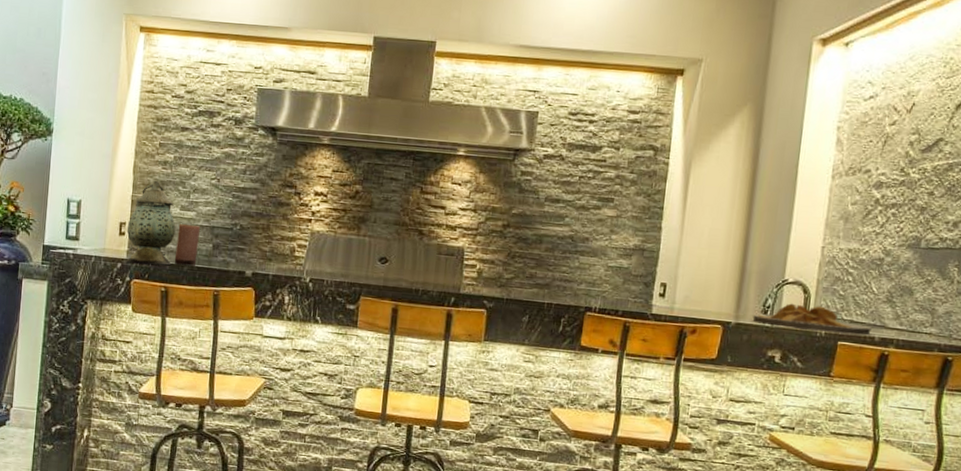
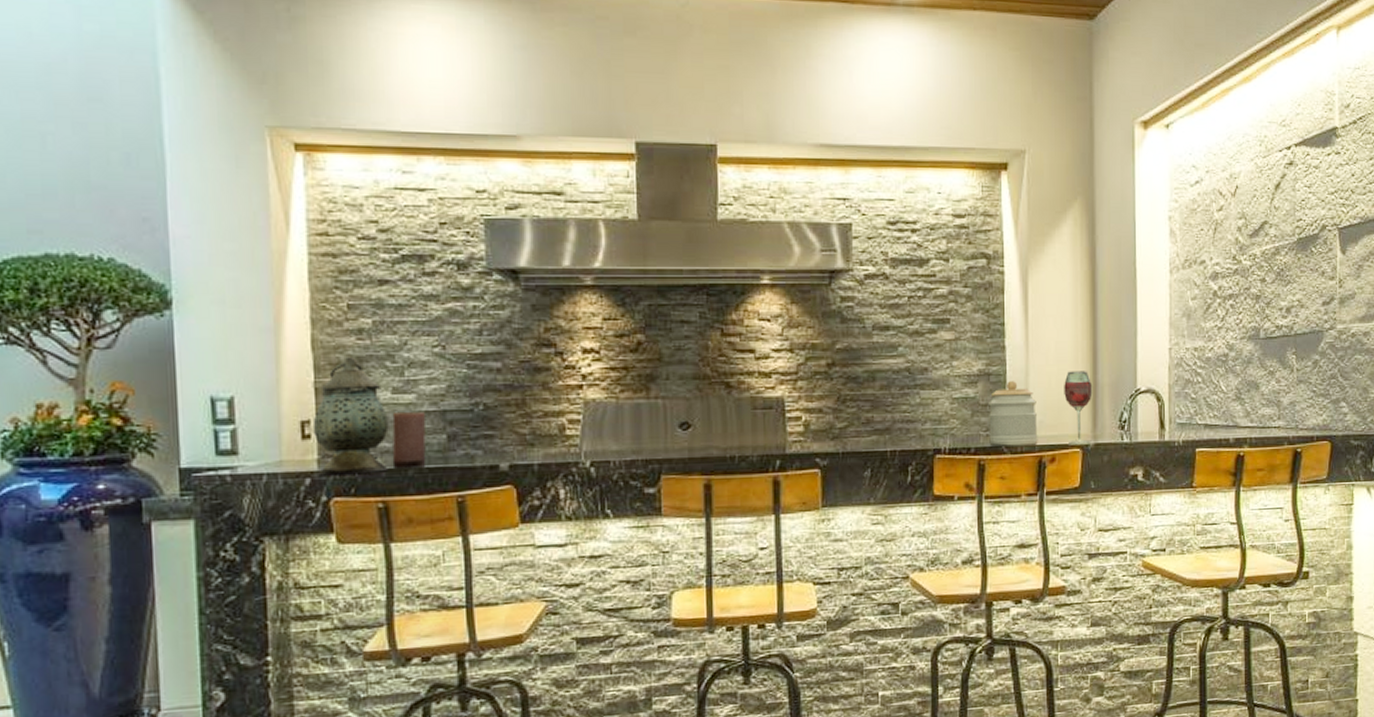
jar: none [636,257,685,317] -> present [987,380,1038,448]
wineglass: none [709,256,741,323] -> present [1064,371,1093,445]
platter: present [748,303,875,337] -> none [1107,413,1229,442]

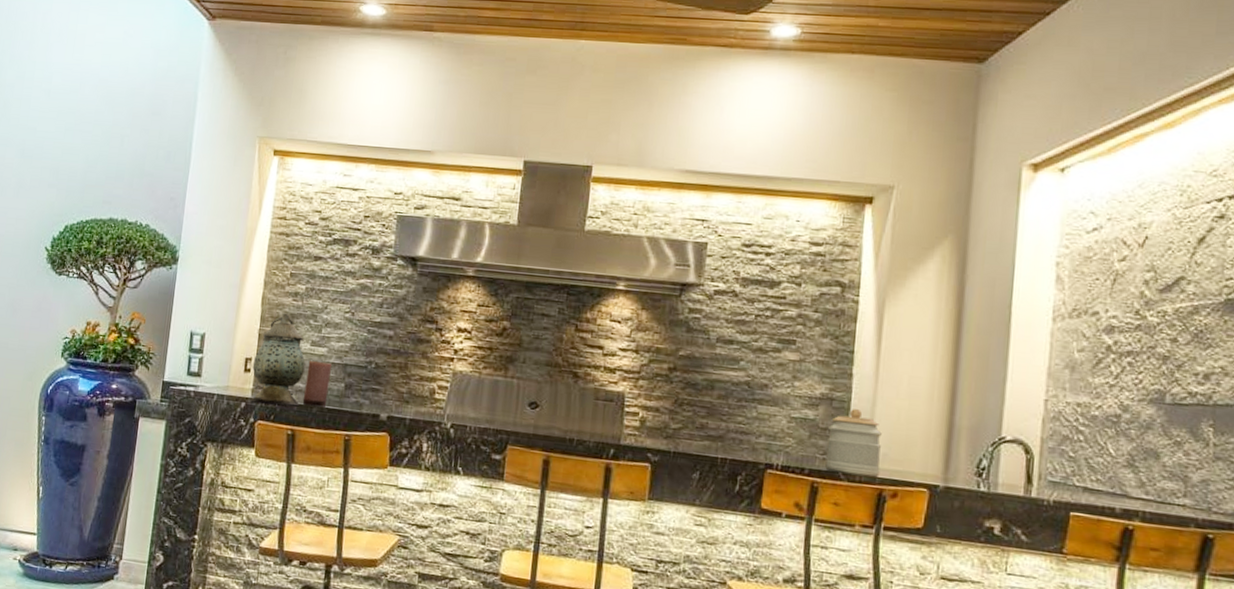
wineglass: present [1064,371,1093,445] -> none [913,408,948,487]

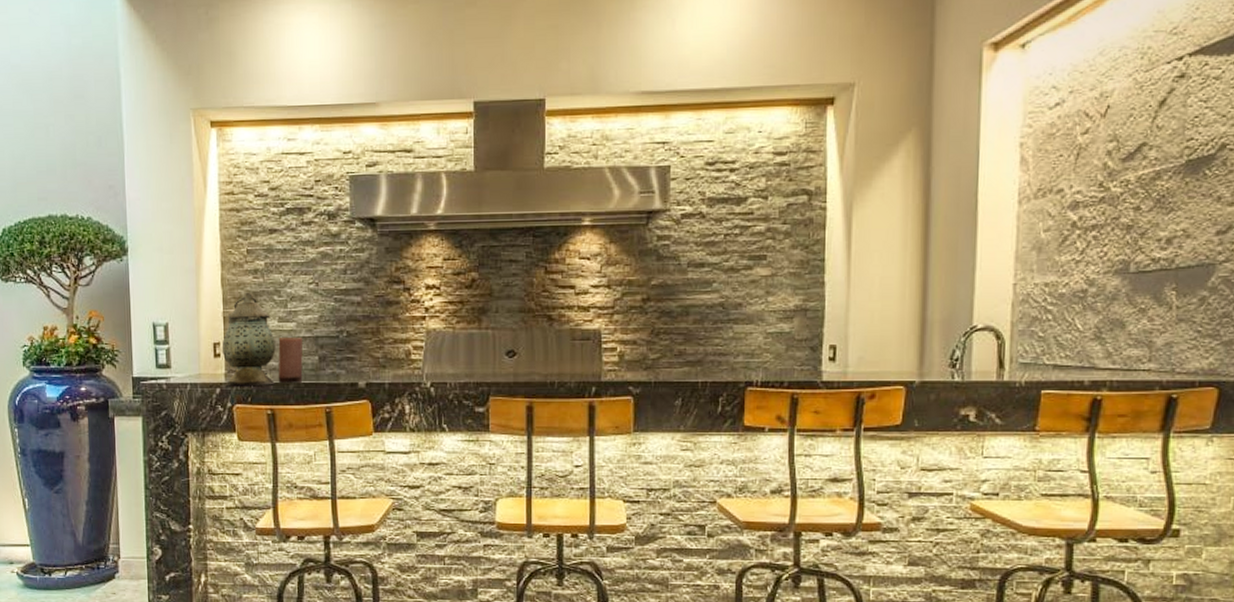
jar: present [825,408,882,478] -> none [803,315,857,382]

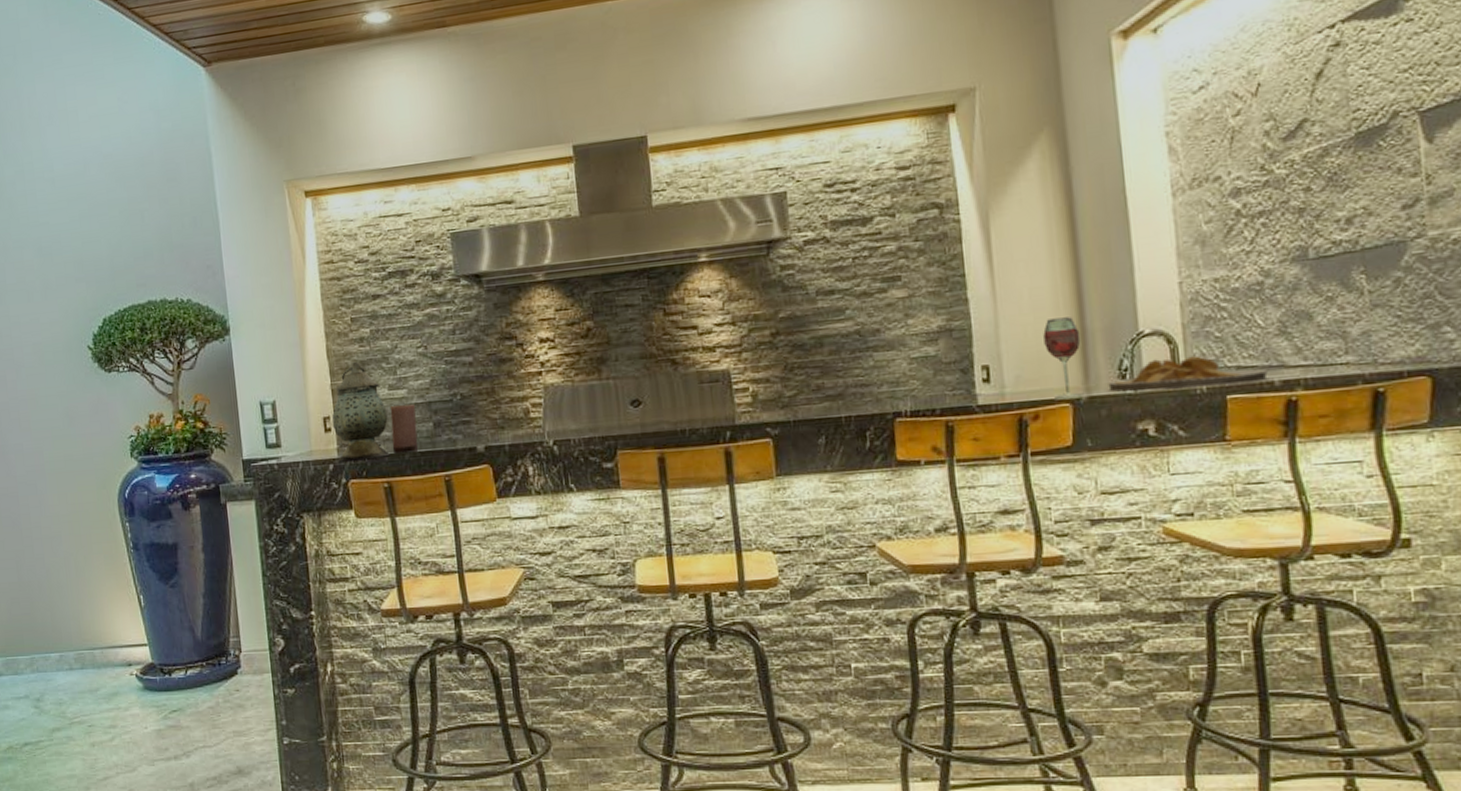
wineglass: none [888,307,921,382] -> present [1043,317,1084,400]
platter: none [934,352,1084,382] -> present [1103,356,1274,393]

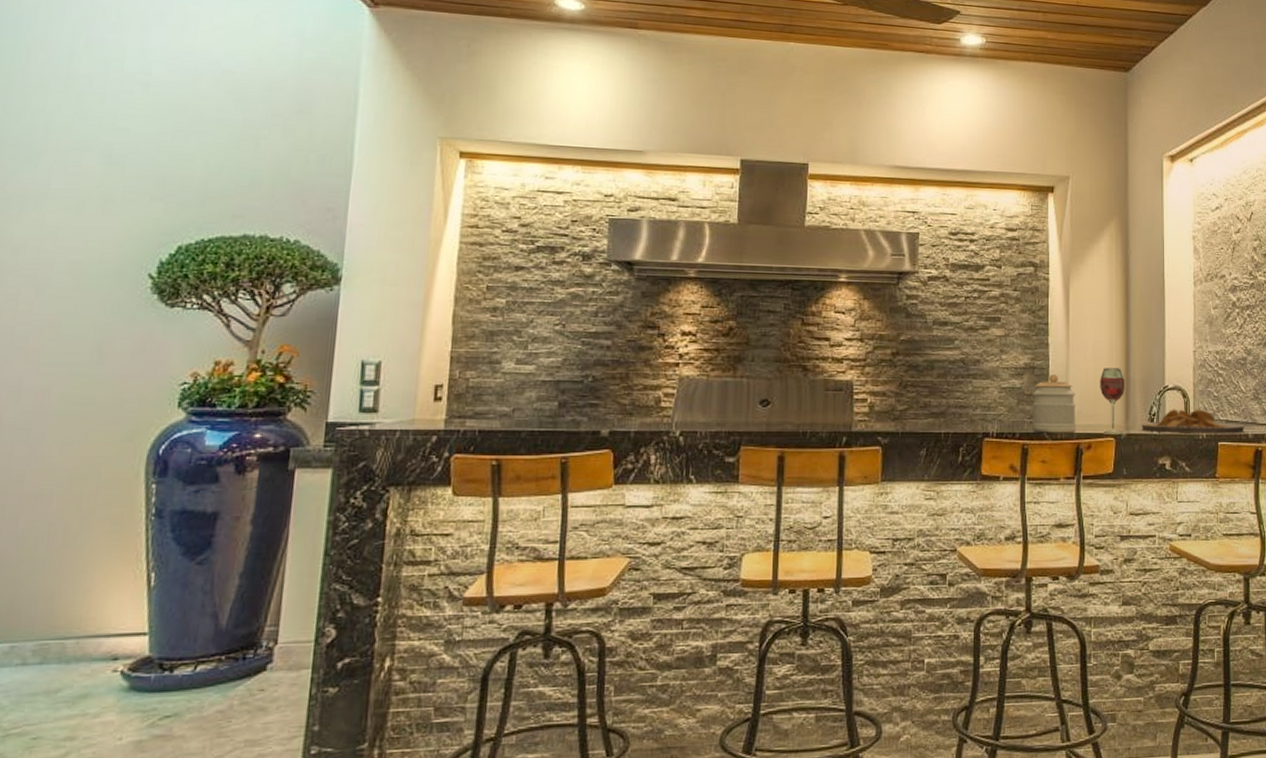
lantern: present [332,361,390,462] -> none [444,330,510,435]
candle: present [390,404,419,455] -> none [508,381,541,432]
jar: none [951,334,1016,408] -> present [1032,373,1076,434]

